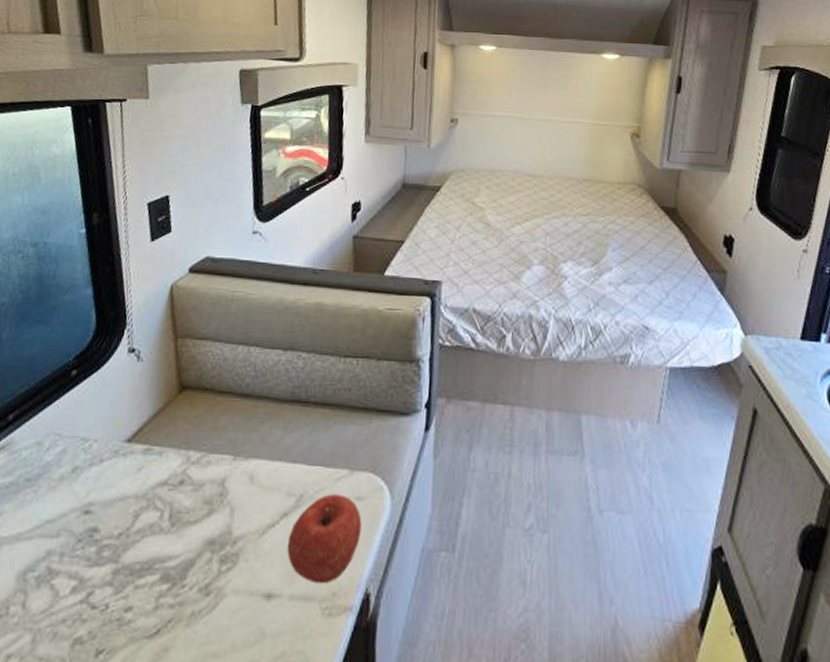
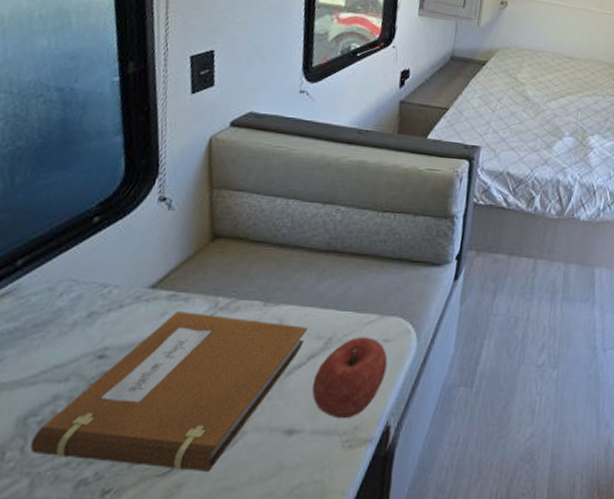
notebook: none [30,466,279,635] -> present [29,312,309,471]

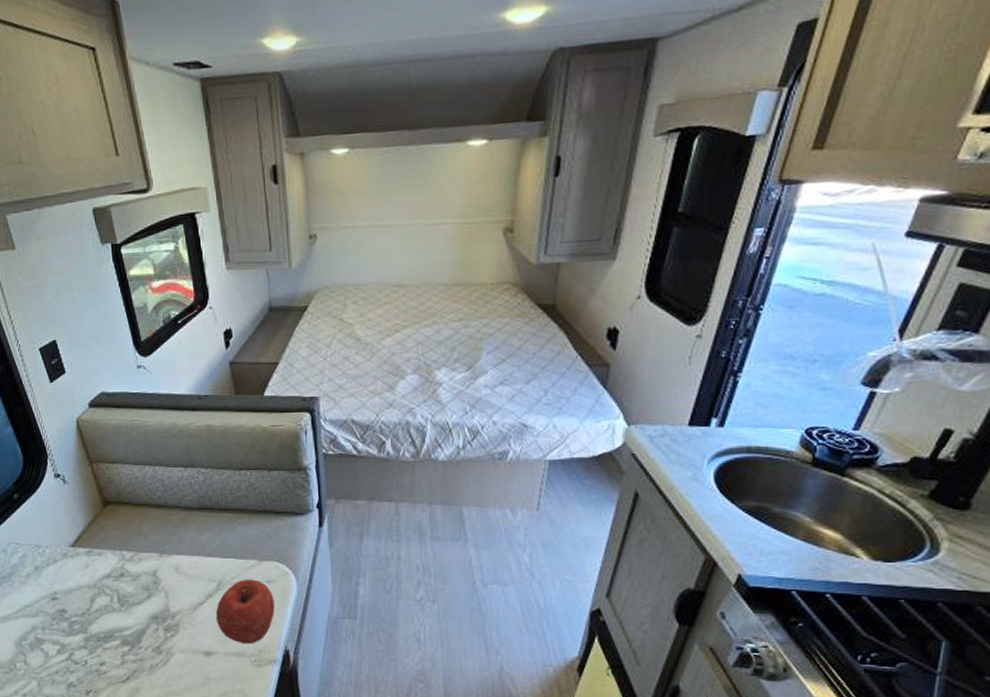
notebook: present [29,312,309,471] -> none [29,564,201,680]

